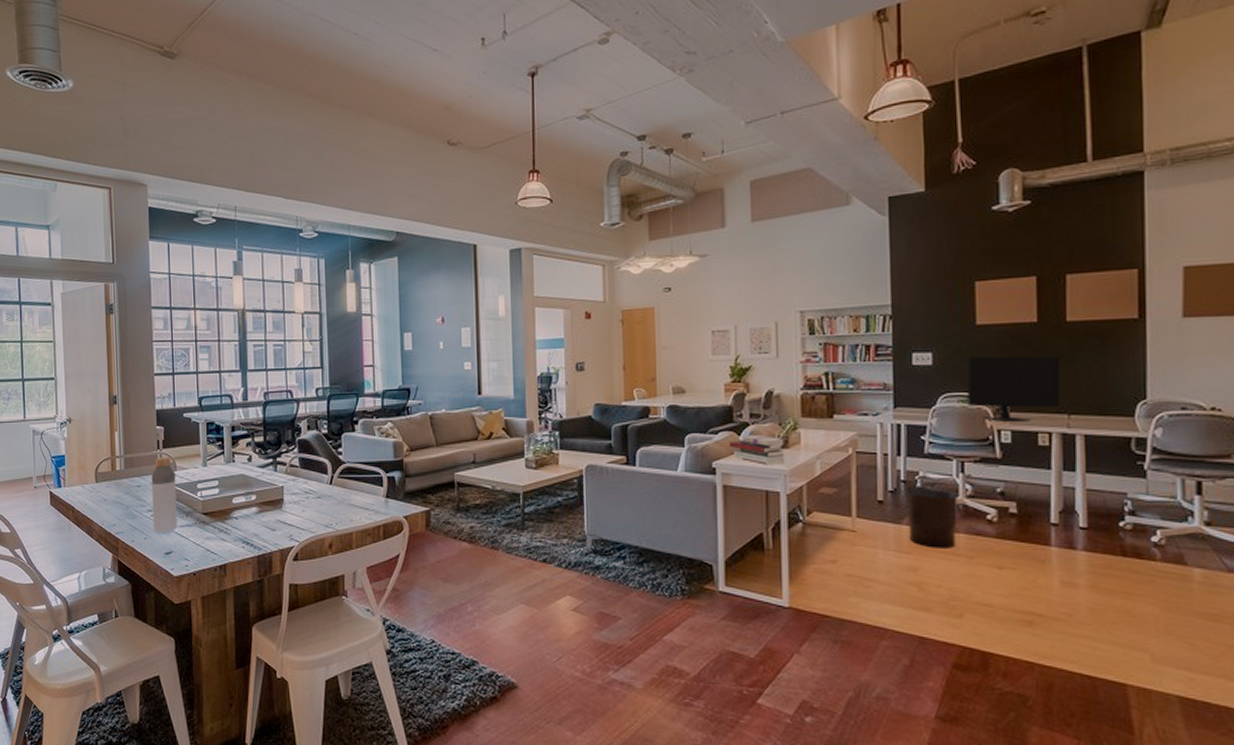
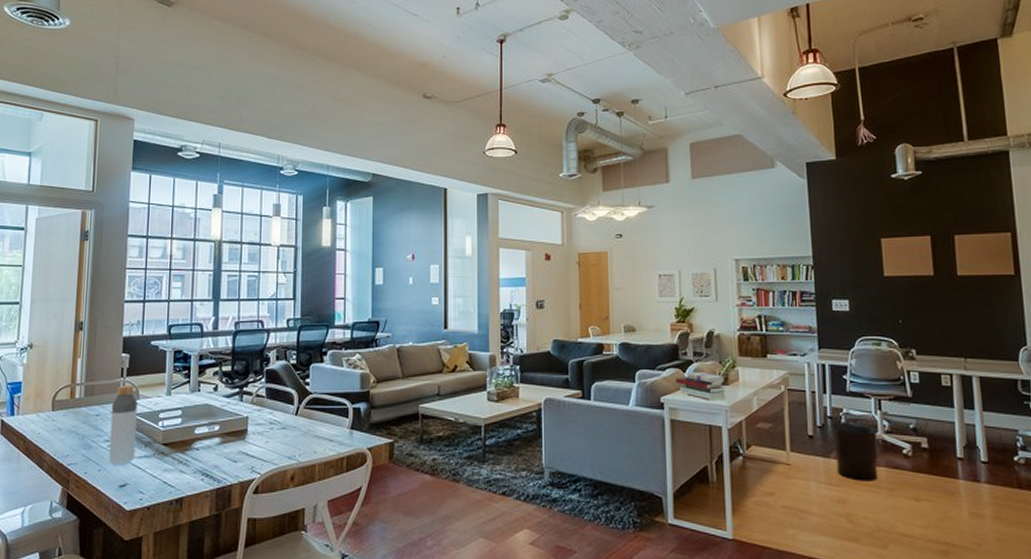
monitor: present [966,356,1060,421] -> none [878,304,957,363]

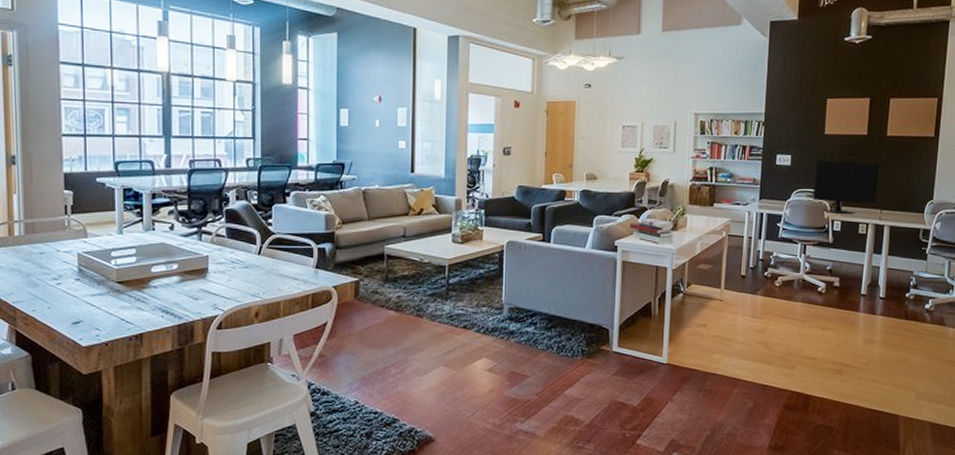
bottle: present [109,385,138,466] -> none [57,222,88,304]
waste bin: present [832,423,878,481] -> none [762,265,800,314]
monitor: none [878,304,957,363] -> present [812,160,880,214]

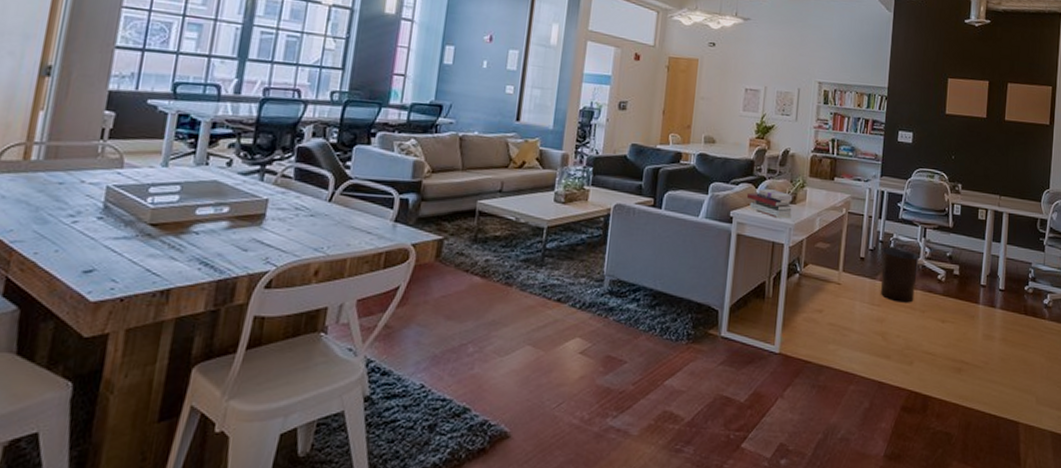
waste bin: none [762,265,800,314] -> present [881,247,920,303]
monitor: present [812,160,880,214] -> none [933,140,999,198]

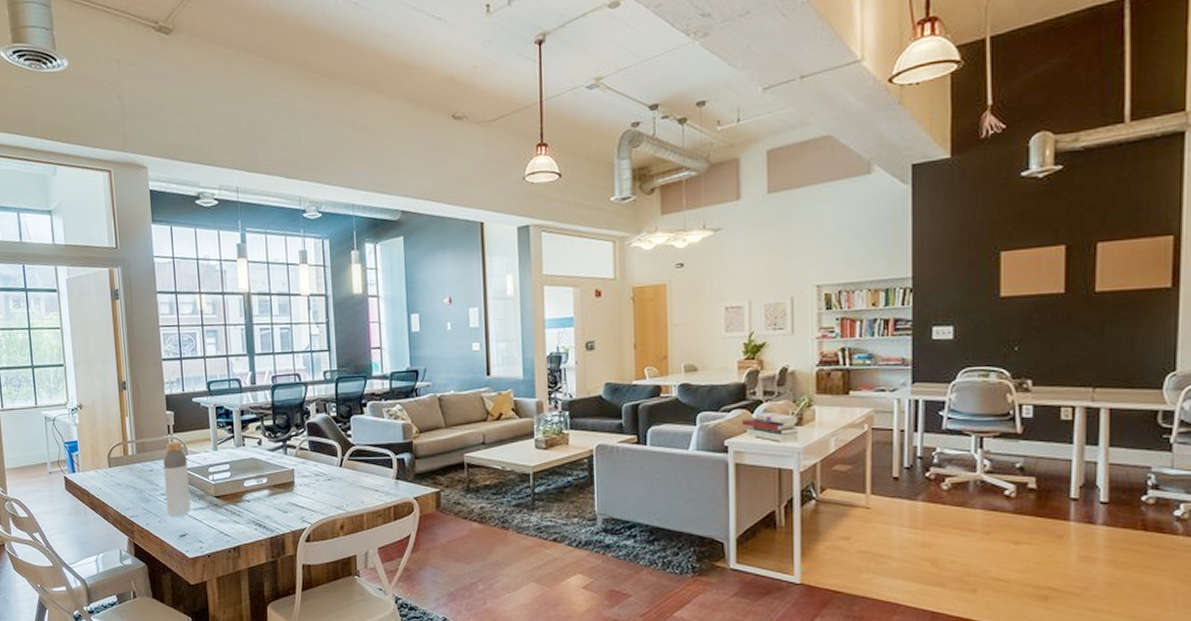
bottle: none [71,149,121,248] -> present [163,441,191,518]
waste bin: present [881,247,920,303] -> none [922,463,976,524]

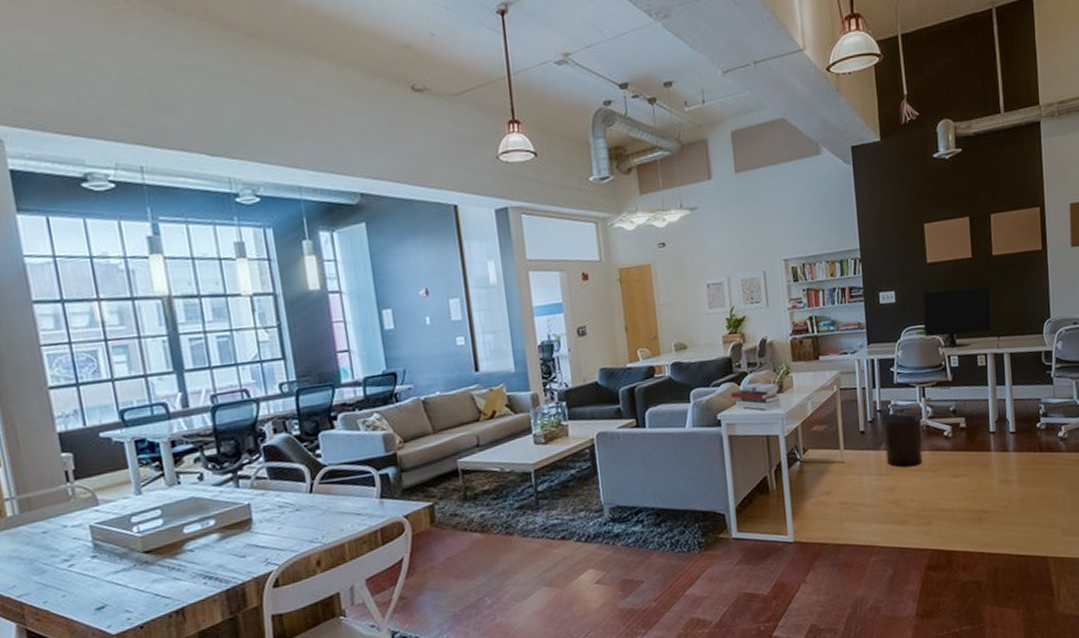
bottle: present [163,441,191,518] -> none [61,489,110,588]
waste bin: none [922,463,976,524] -> present [881,414,923,468]
monitor: none [988,327,1087,396] -> present [922,286,991,349]

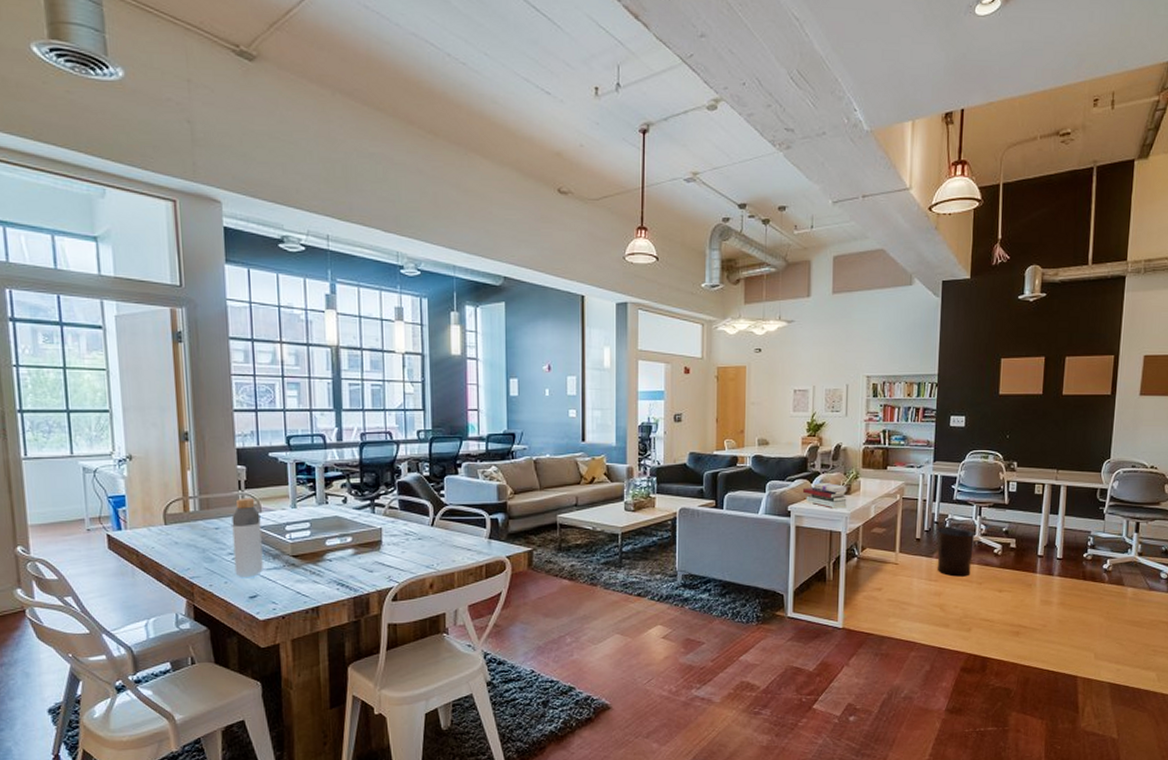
bottle: none [61,489,110,588] -> present [231,497,263,579]
monitor: present [922,286,991,349] -> none [987,421,1056,474]

